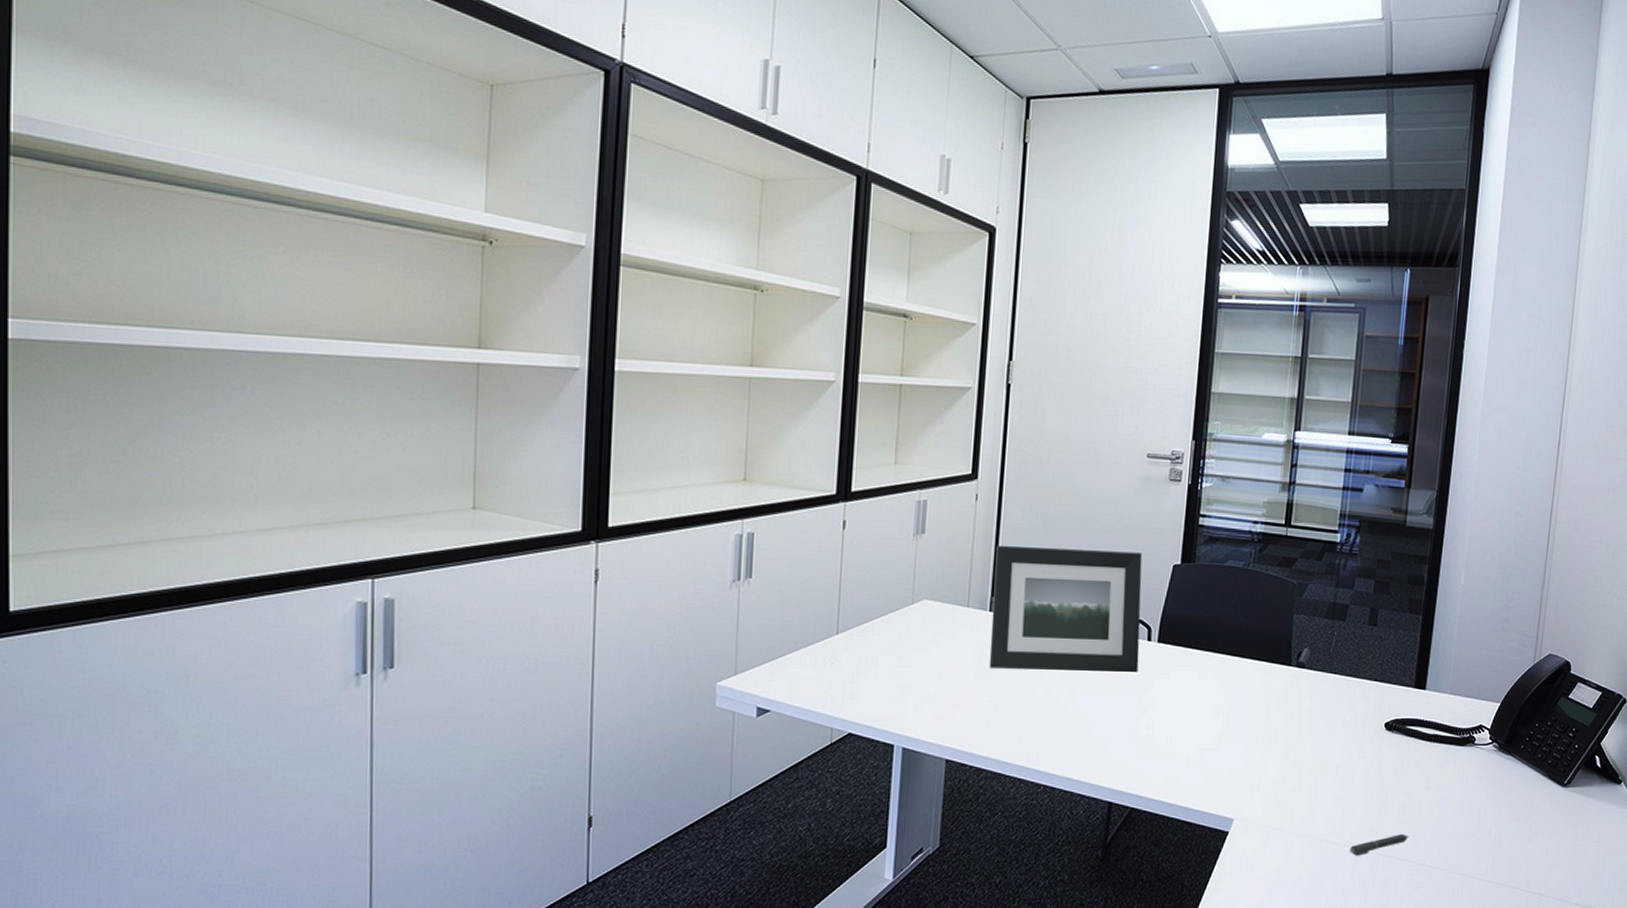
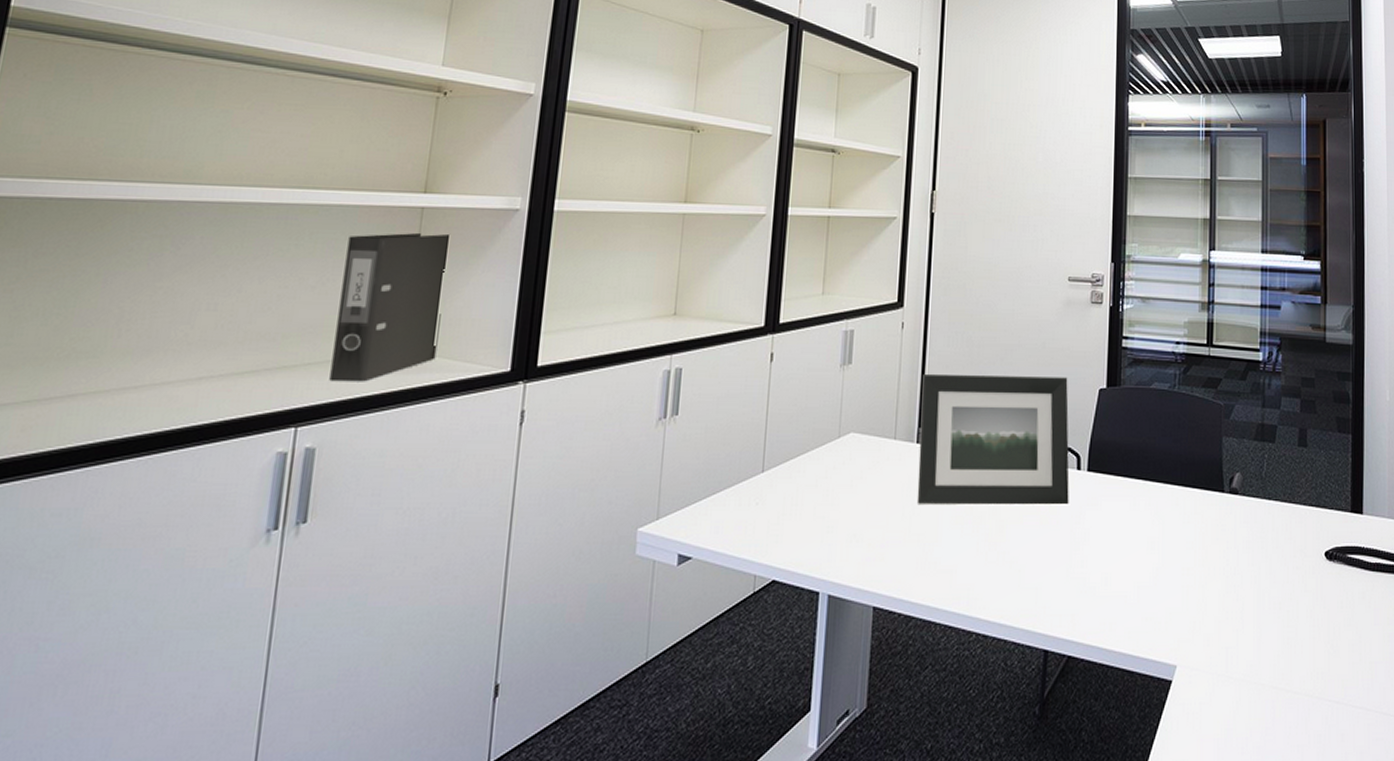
binder: none [401,389,508,537] -> present [329,232,449,382]
pen: present [1350,833,1409,857] -> none [1301,676,1362,706]

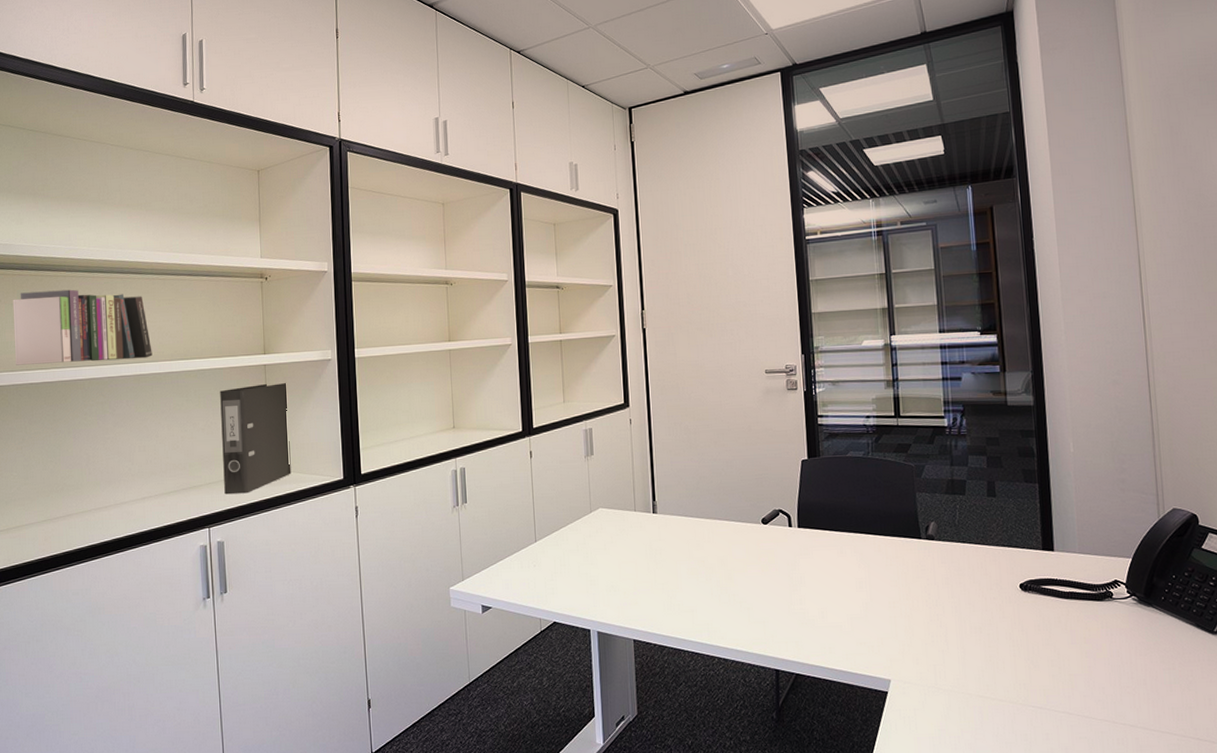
books: none [30,68,256,181] -> present [12,289,152,365]
picture frame: present [916,375,1070,505] -> none [652,453,785,560]

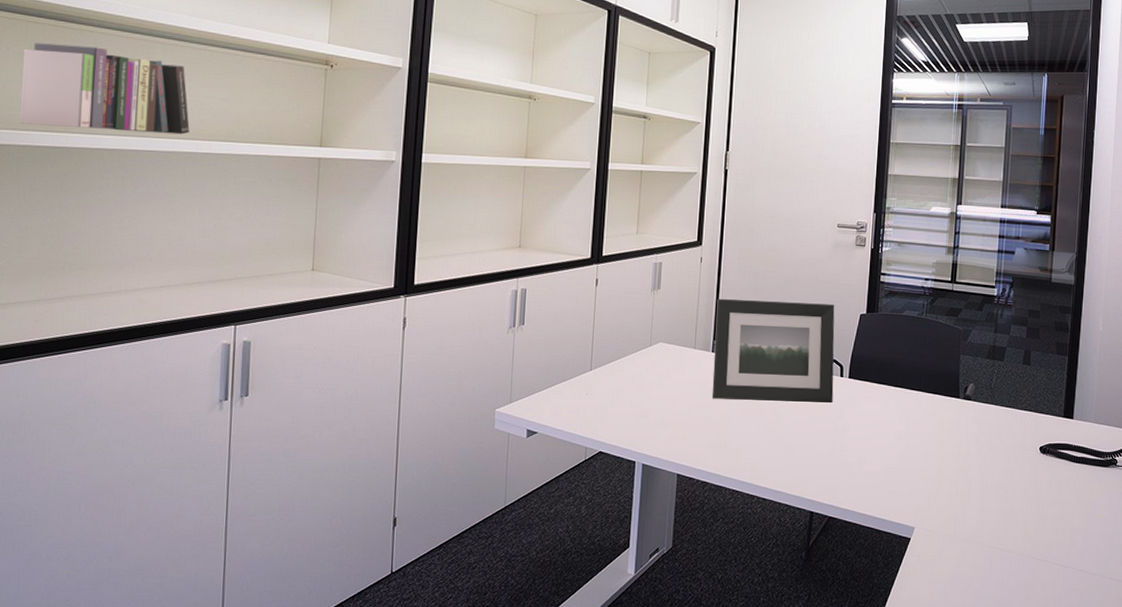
binder: present [220,383,291,495] -> none [257,178,341,293]
picture frame: none [652,453,785,560] -> present [711,299,835,404]

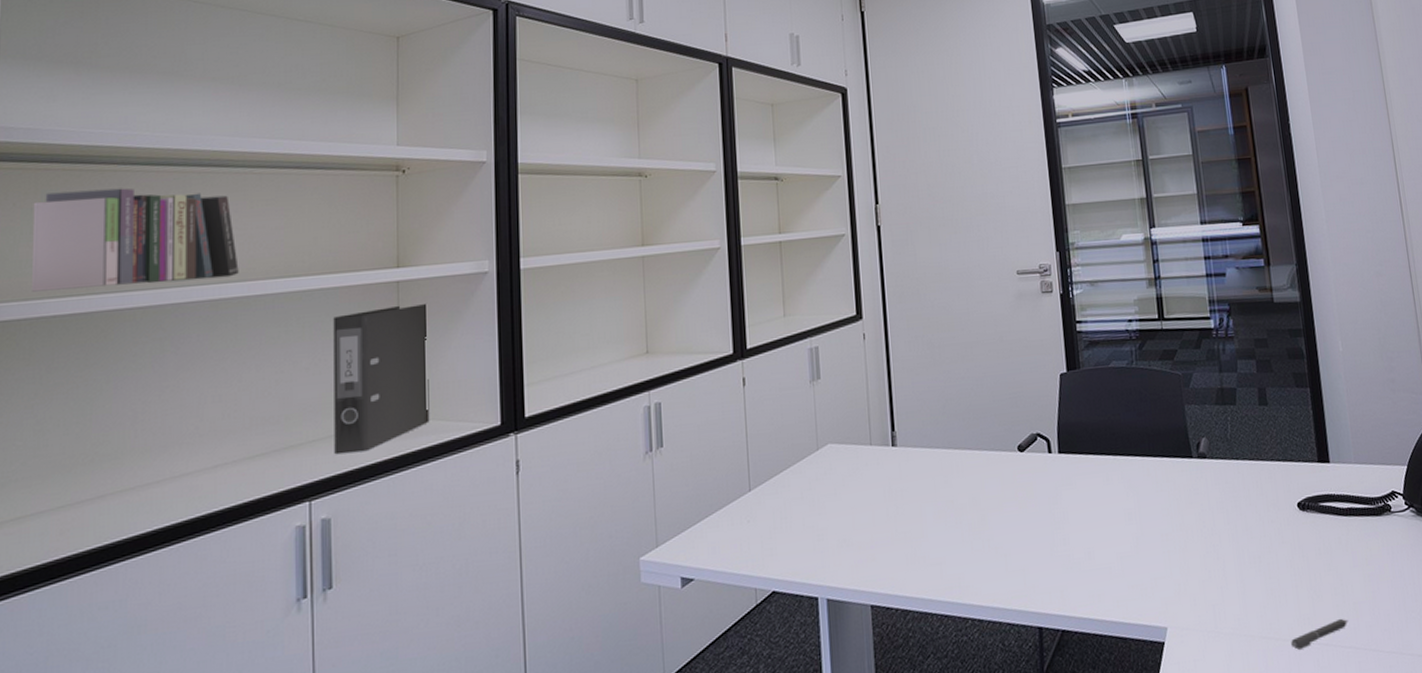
binder: none [257,178,341,293] -> present [333,304,430,455]
picture frame: present [711,299,835,404] -> none [889,366,1045,504]
pen: none [1013,542,1064,562] -> present [1291,618,1348,651]

